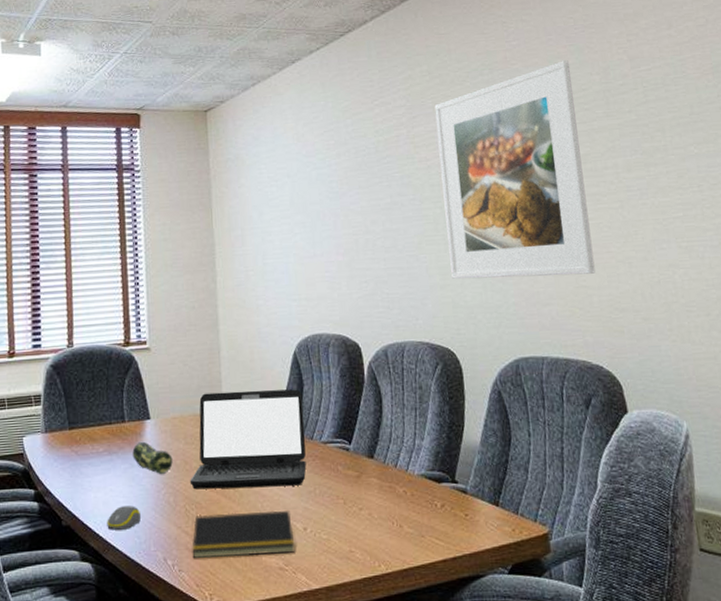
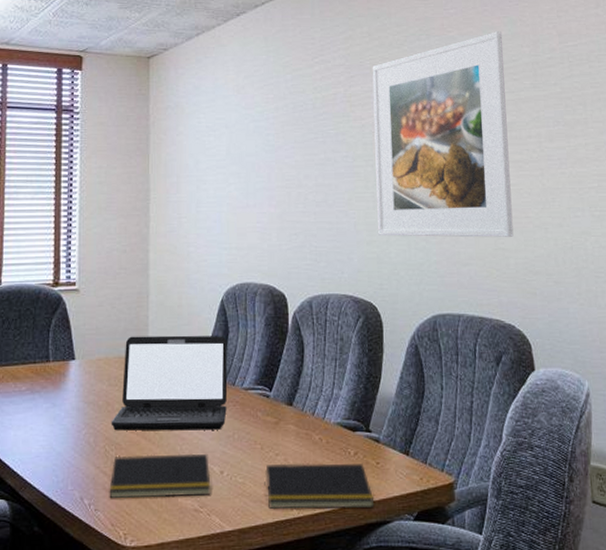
computer mouse: present [107,506,141,530] -> none [25,445,60,468]
pencil case: present [132,441,173,474] -> none [55,381,95,414]
notepad: none [349,515,466,566] -> present [264,462,375,510]

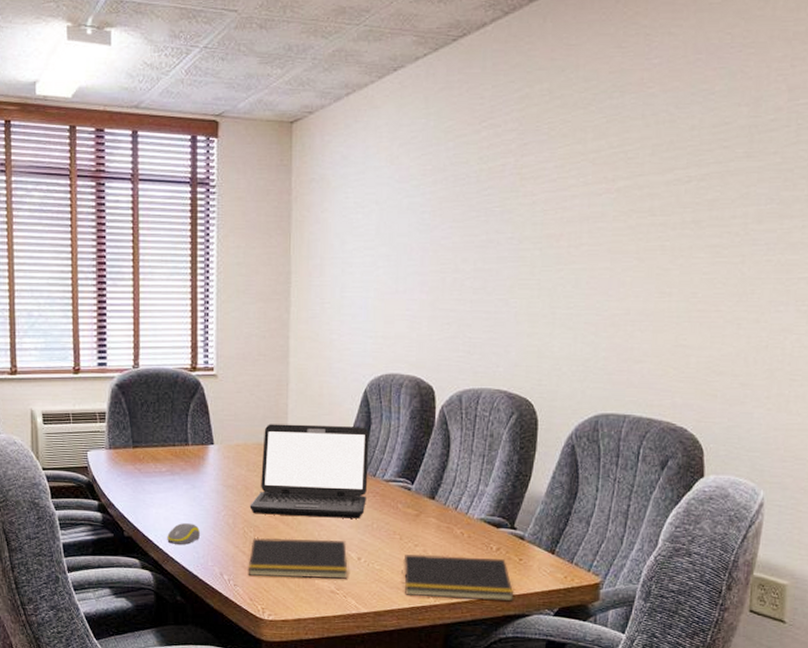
computer mouse: none [25,445,60,468] -> present [167,523,200,545]
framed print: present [372,31,514,237] -> none [540,86,717,333]

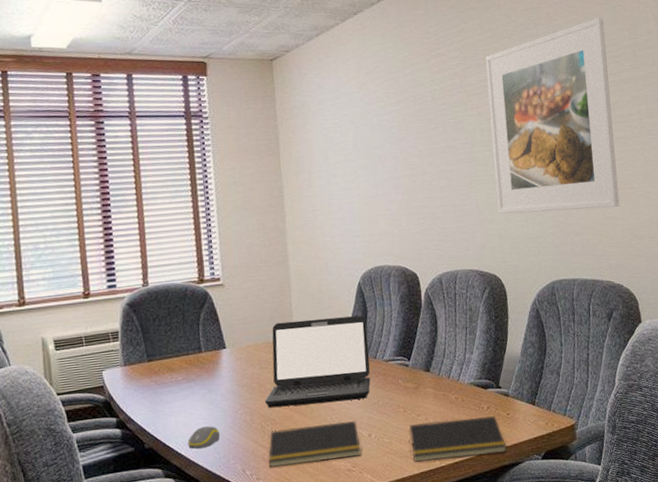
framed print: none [540,86,717,333] -> present [485,17,620,214]

